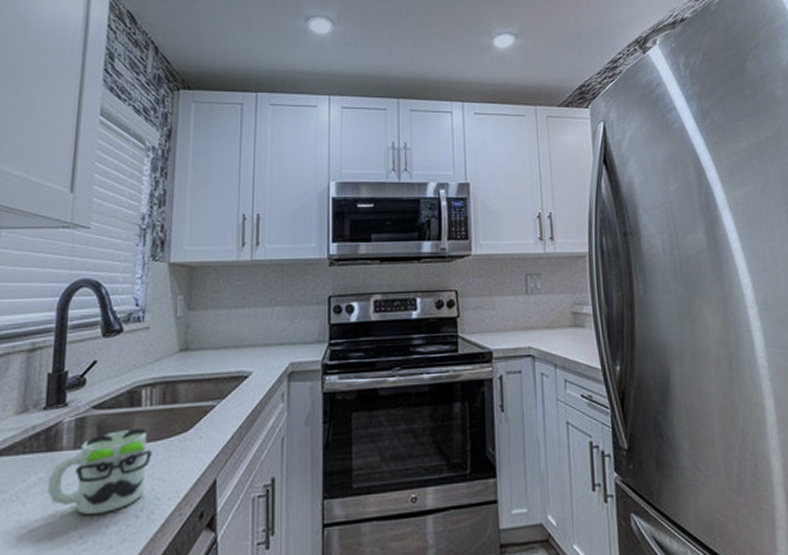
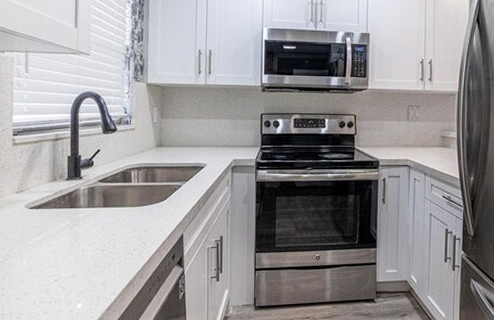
mug: present [48,428,152,516] -> none [73,197,140,251]

